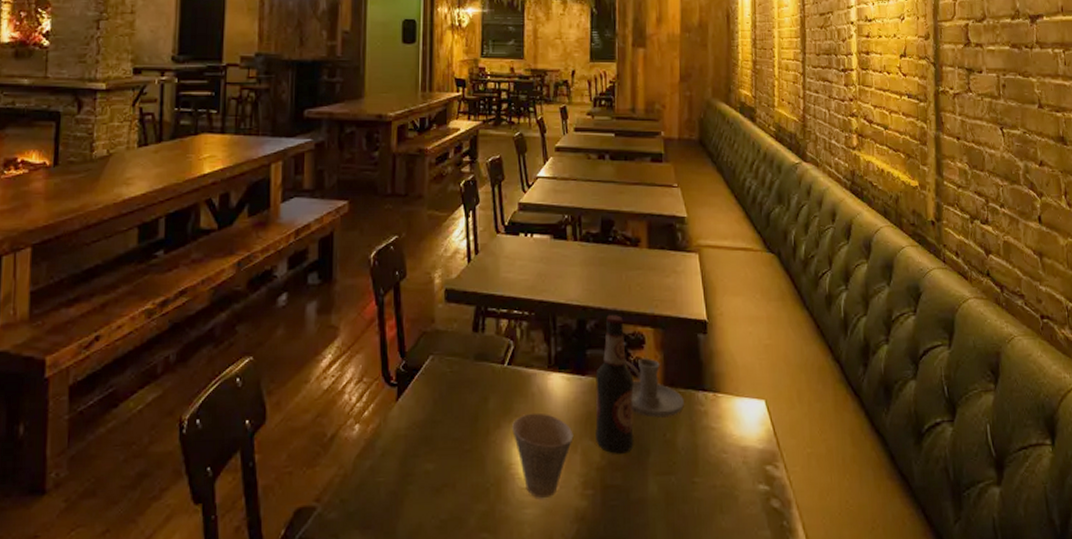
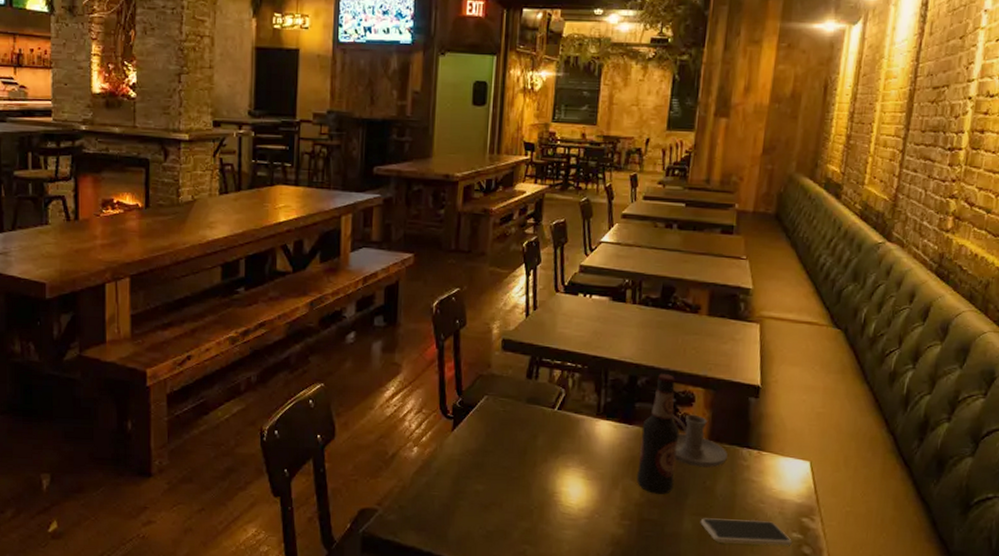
cup: present [512,412,574,499] -> none [558,452,616,524]
smartphone: none [665,473,760,505] -> present [700,518,792,546]

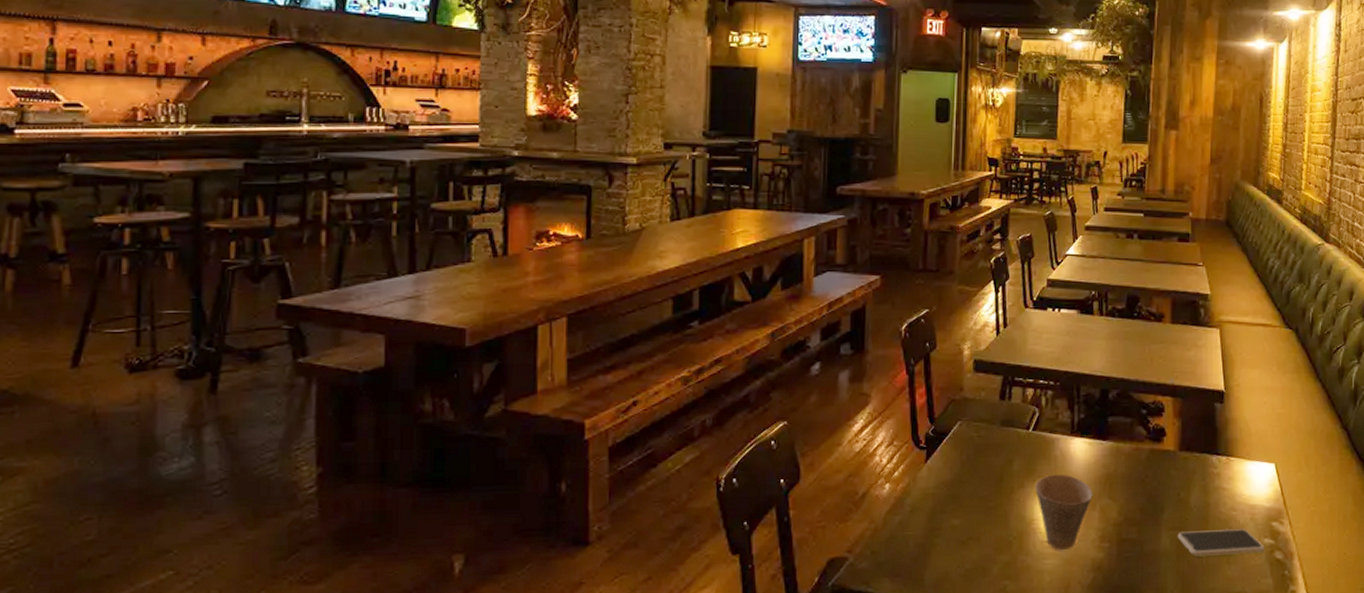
cup: none [558,452,616,524] -> present [1035,474,1093,551]
bottle: present [637,374,680,494] -> none [1114,385,1152,511]
candle holder: present [672,414,728,468] -> none [1144,424,1198,479]

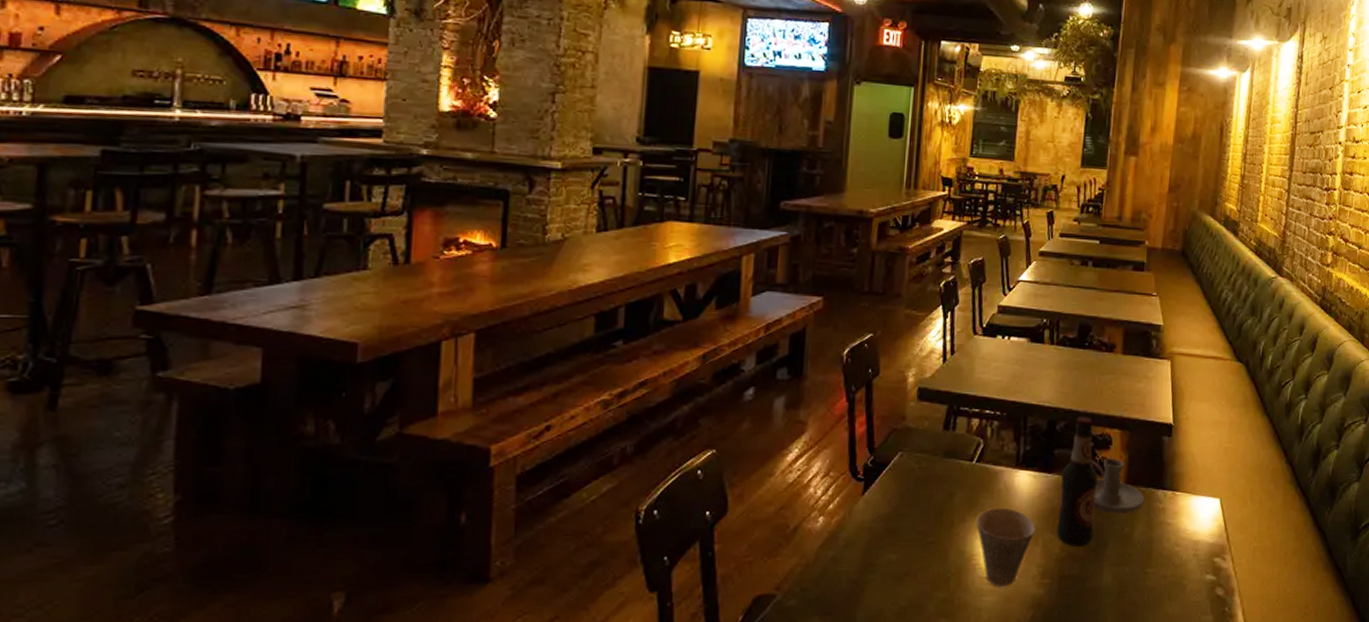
bottle: none [1114,385,1152,511] -> present [1056,417,1098,547]
candle holder: none [1144,424,1198,479] -> present [1091,458,1144,514]
smartphone: present [1177,529,1264,556] -> none [1119,565,1206,593]

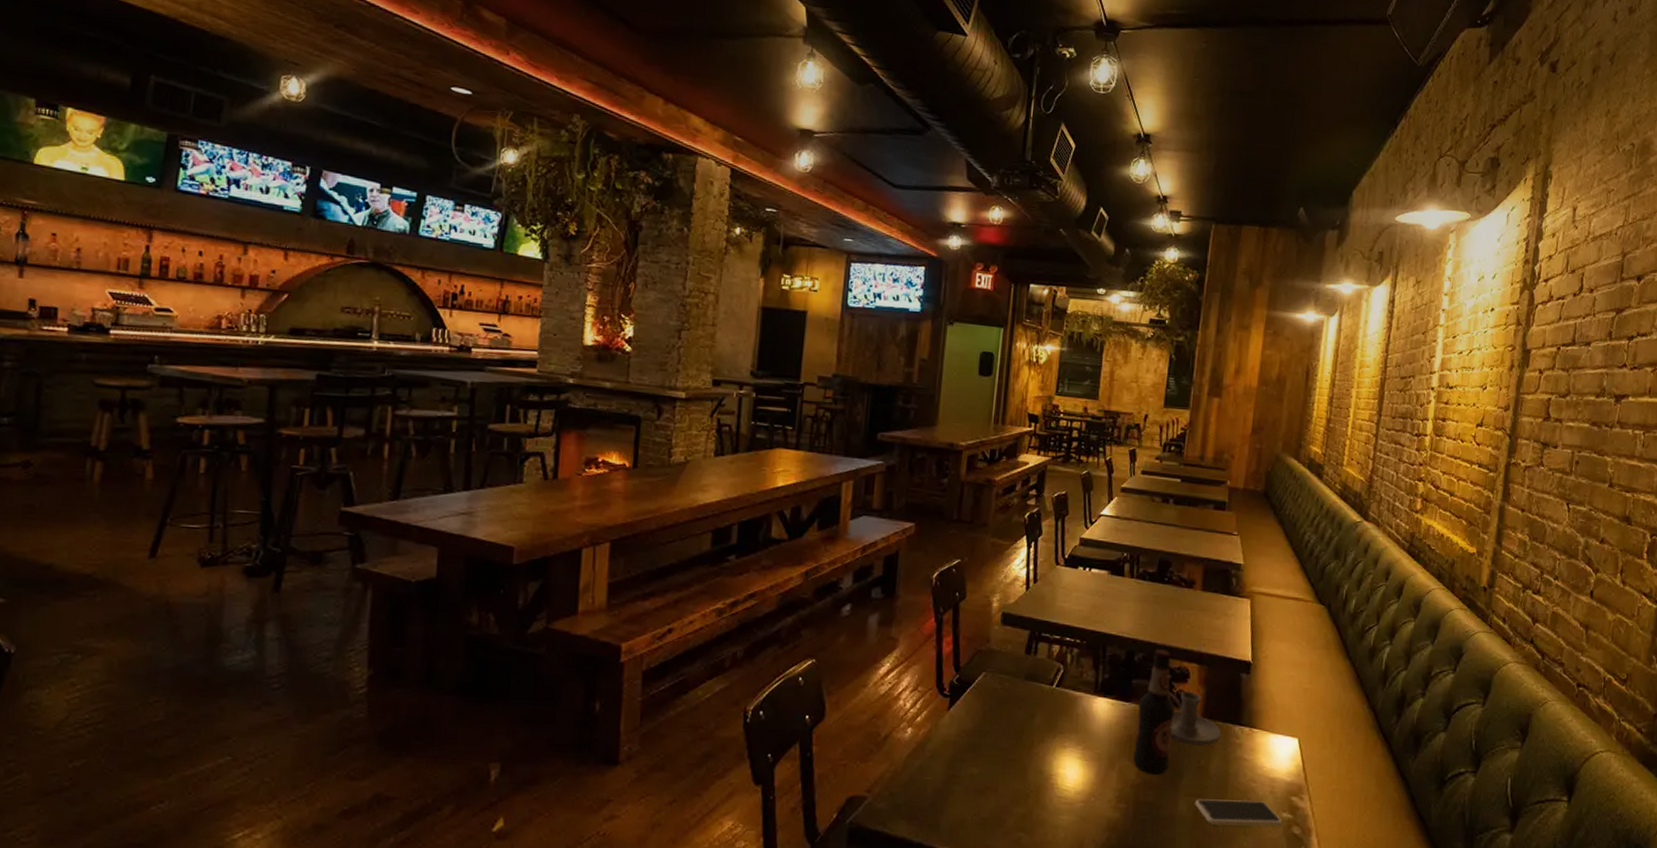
cup: present [976,507,1036,588] -> none [1055,731,1113,808]
smartphone: none [1119,565,1206,593] -> present [1194,799,1282,827]

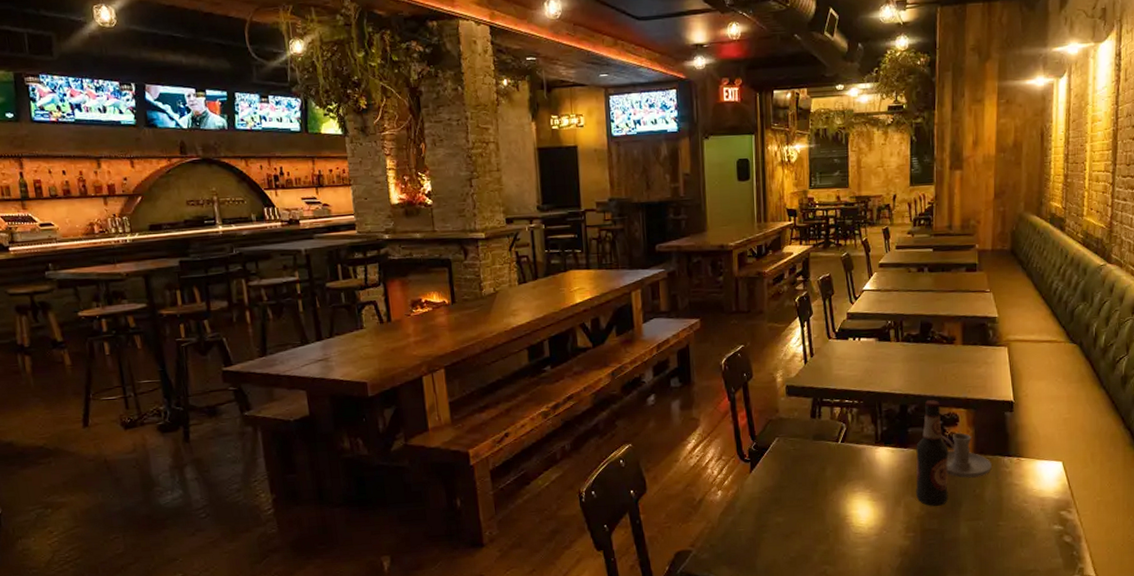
smartphone: present [1194,799,1282,827] -> none [974,518,1054,542]

